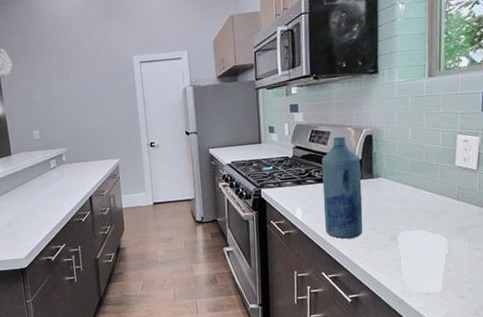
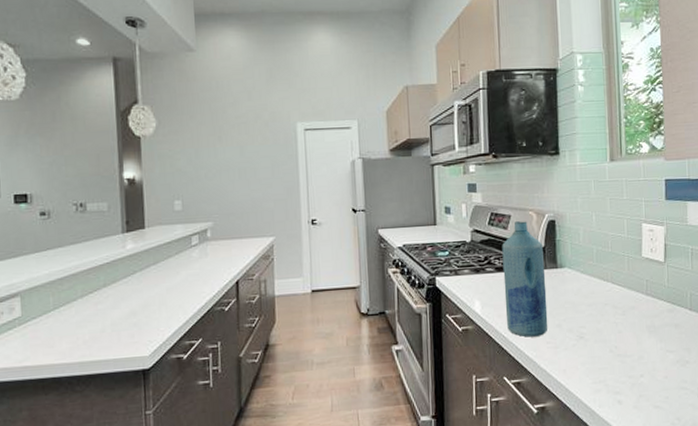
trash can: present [397,229,448,293] -> none [585,328,640,403]

